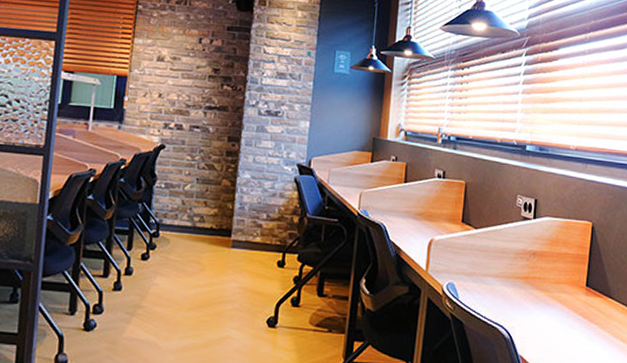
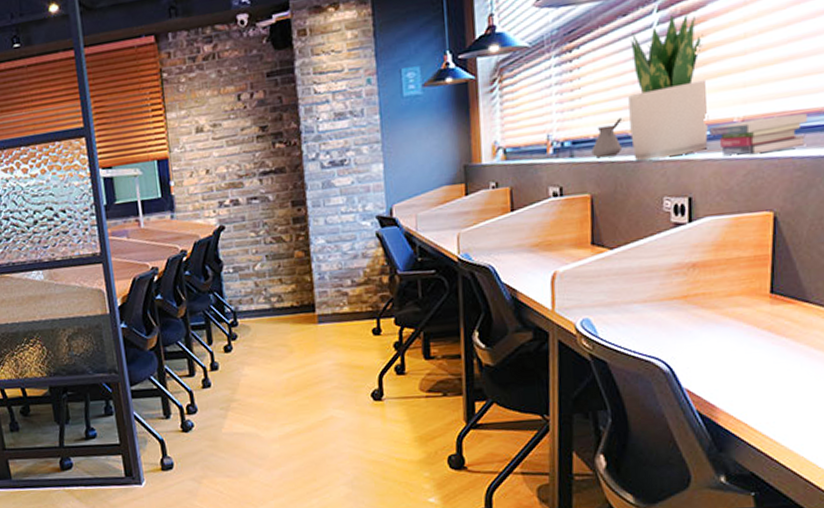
coffee pot: none [469,127,496,156] -> present [591,117,625,159]
planter: none [498,61,554,166] -> present [628,15,709,161]
books: none [553,148,618,178] -> present [709,113,807,156]

